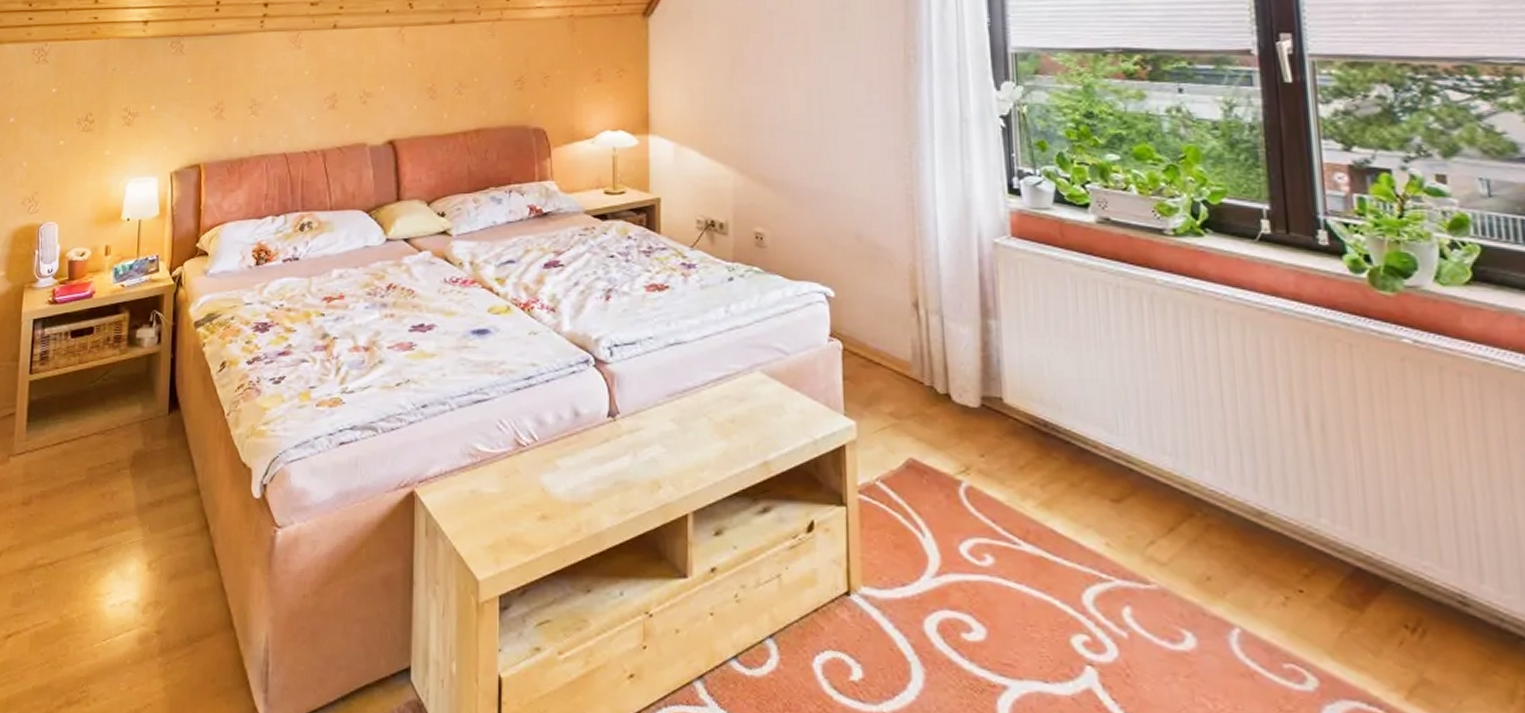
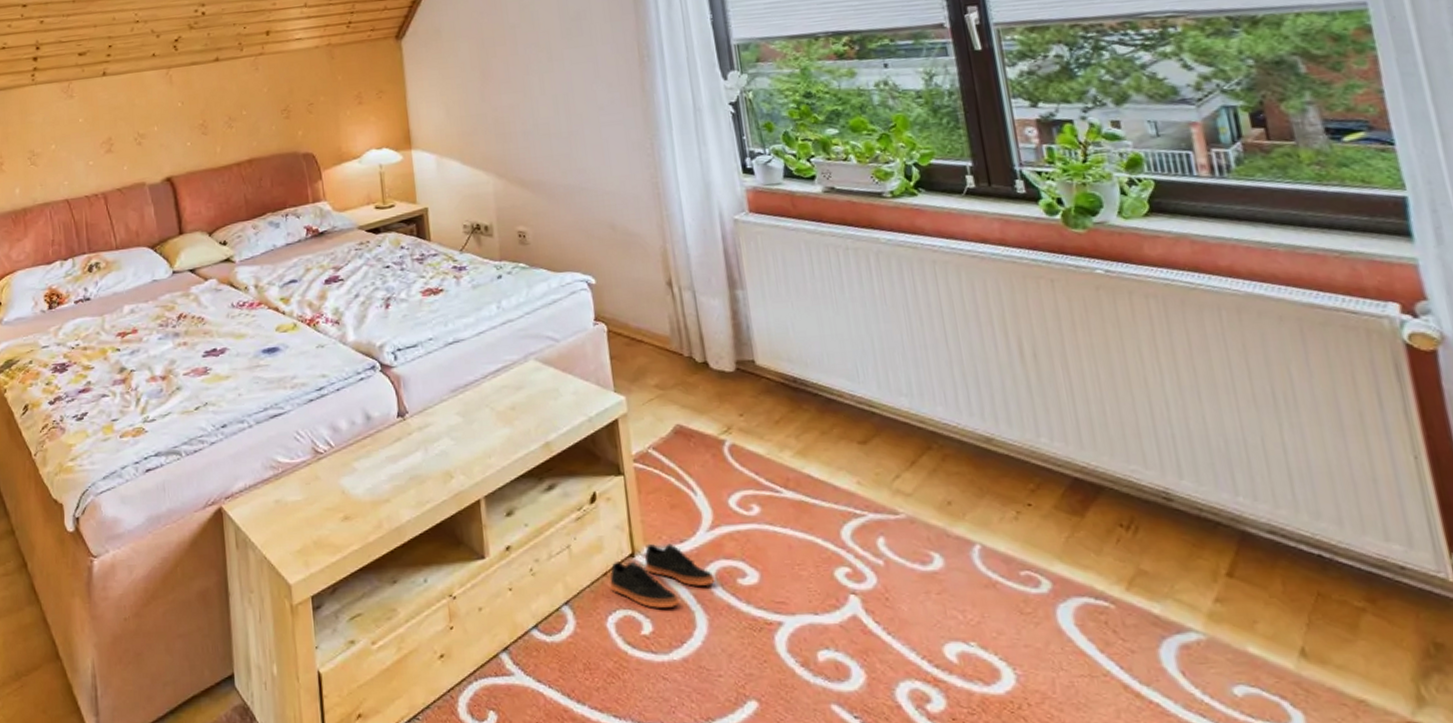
shoes: none [820,584,936,655] -> present [610,543,715,608]

